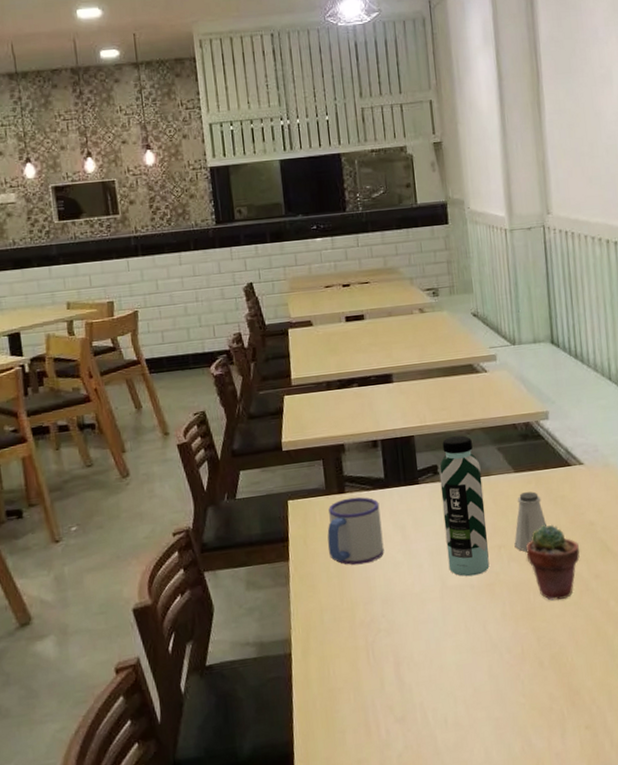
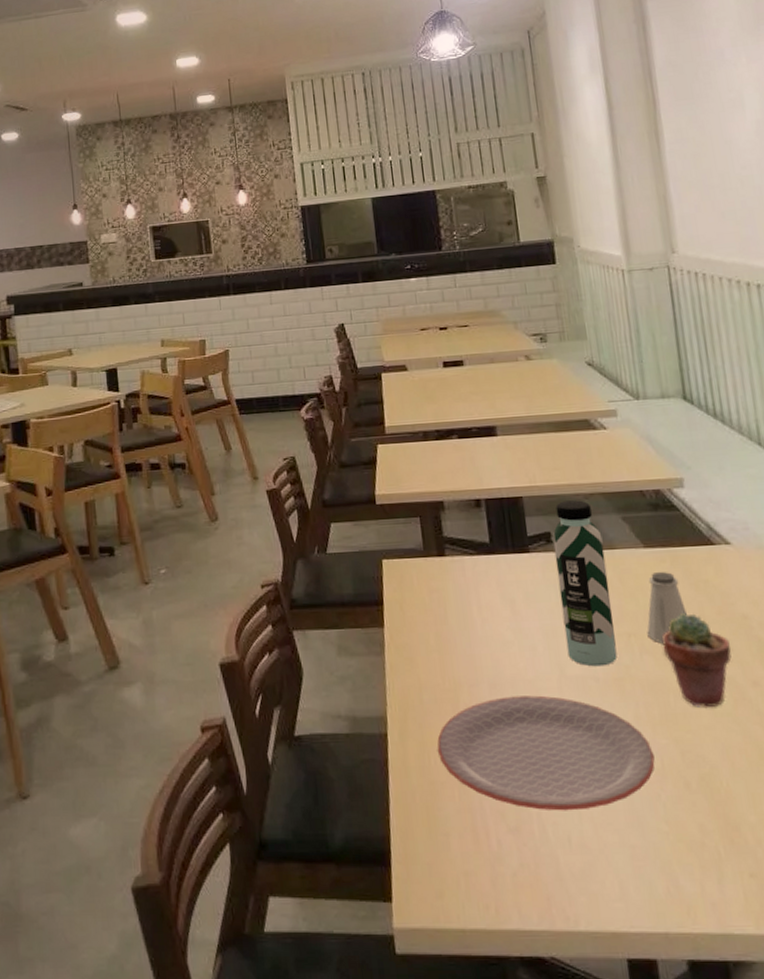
mug: present [327,497,384,565] -> none [426,561,491,640]
plate: none [335,605,517,700] -> present [437,695,655,811]

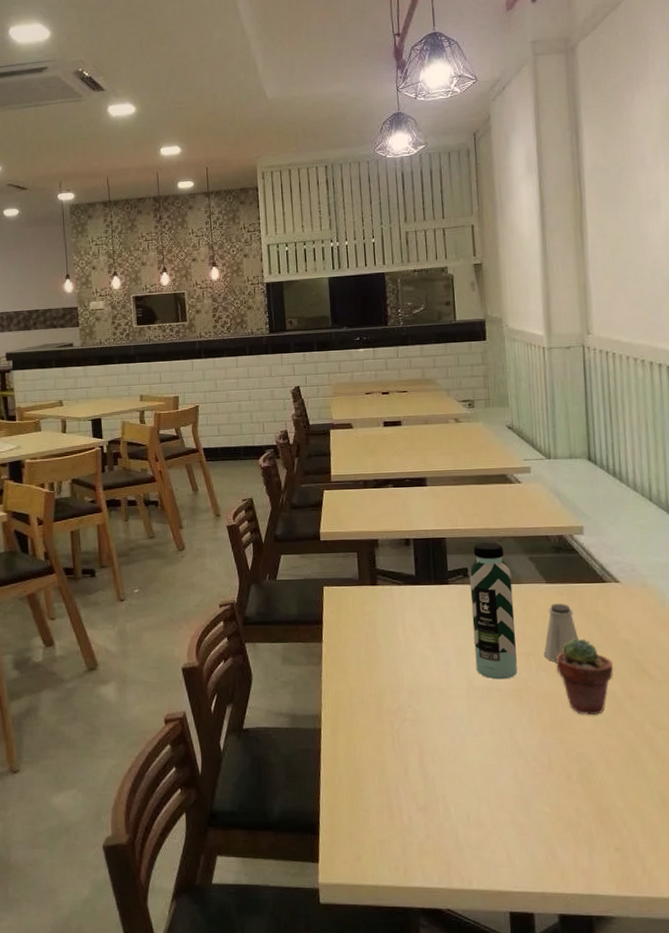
plate: present [437,695,655,811] -> none [362,701,543,795]

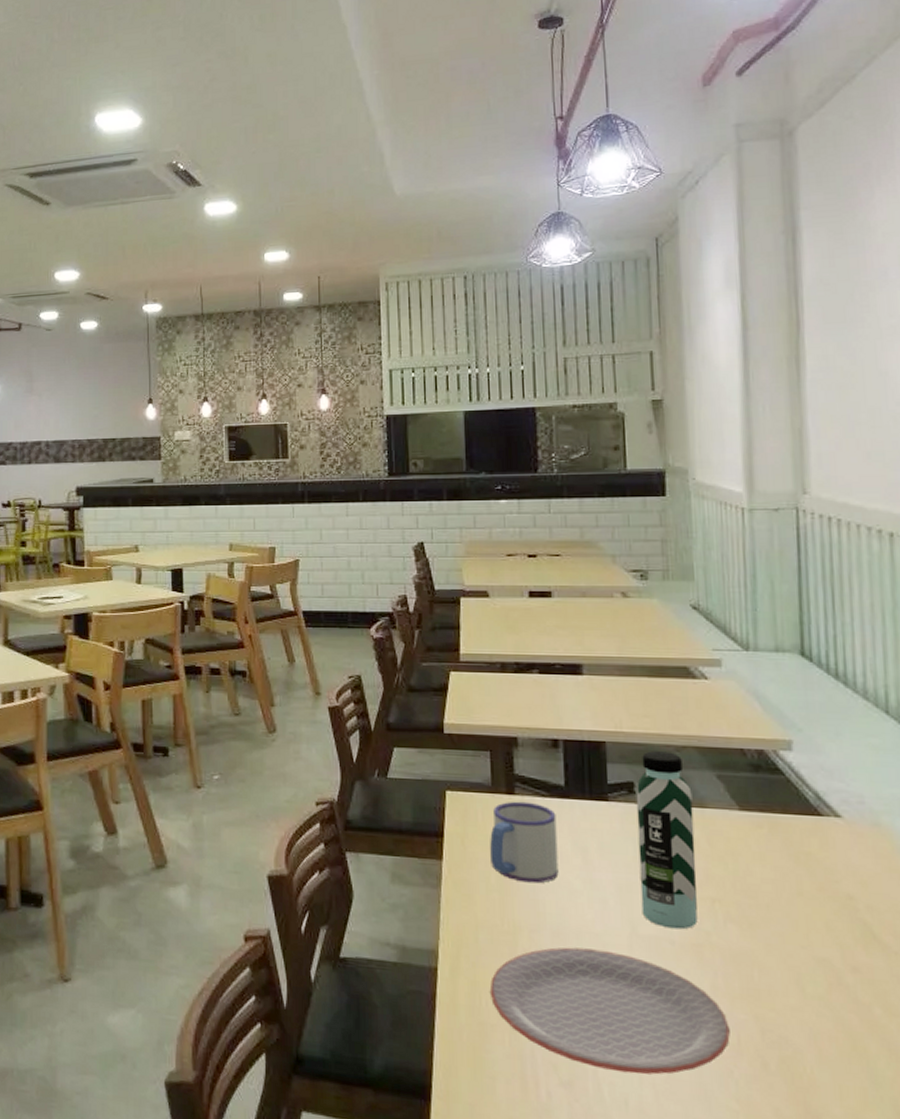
mug: none [359,590,413,654] -> present [490,801,559,884]
plate: none [362,701,543,795] -> present [489,947,730,1075]
saltshaker: present [544,604,579,662] -> none [734,838,784,914]
potted succulent: present [556,637,613,715] -> none [750,884,830,988]

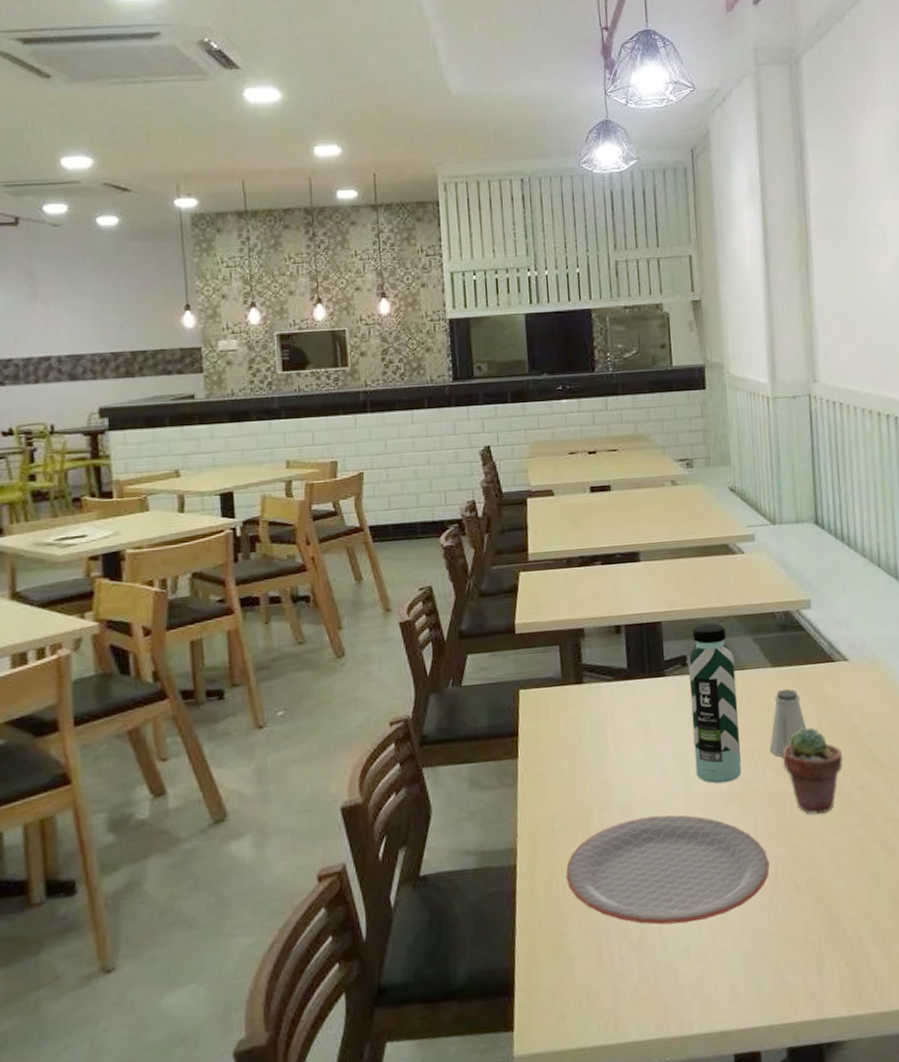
mug: present [490,801,559,884] -> none [561,688,625,766]
saltshaker: none [734,838,784,914] -> present [769,689,807,758]
potted succulent: none [750,884,830,988] -> present [782,726,843,815]

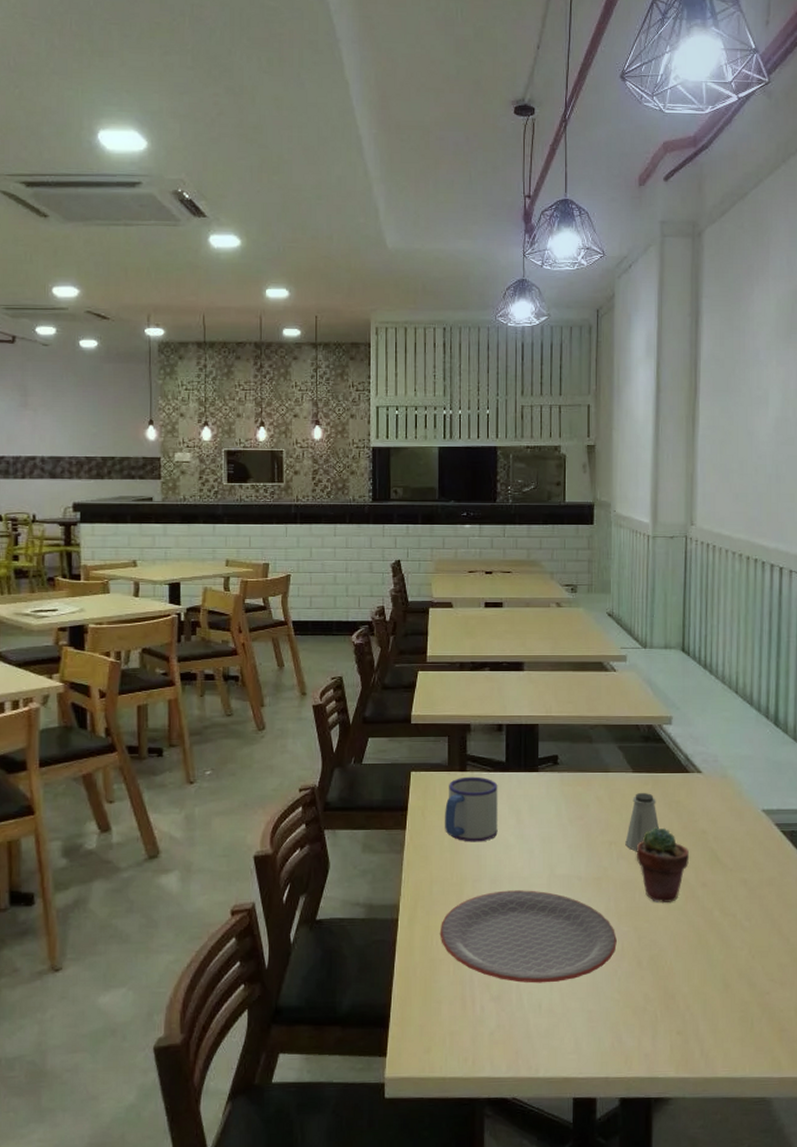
mug: none [561,688,625,766] -> present [445,776,498,842]
water bottle: present [688,623,742,784] -> none [559,730,600,868]

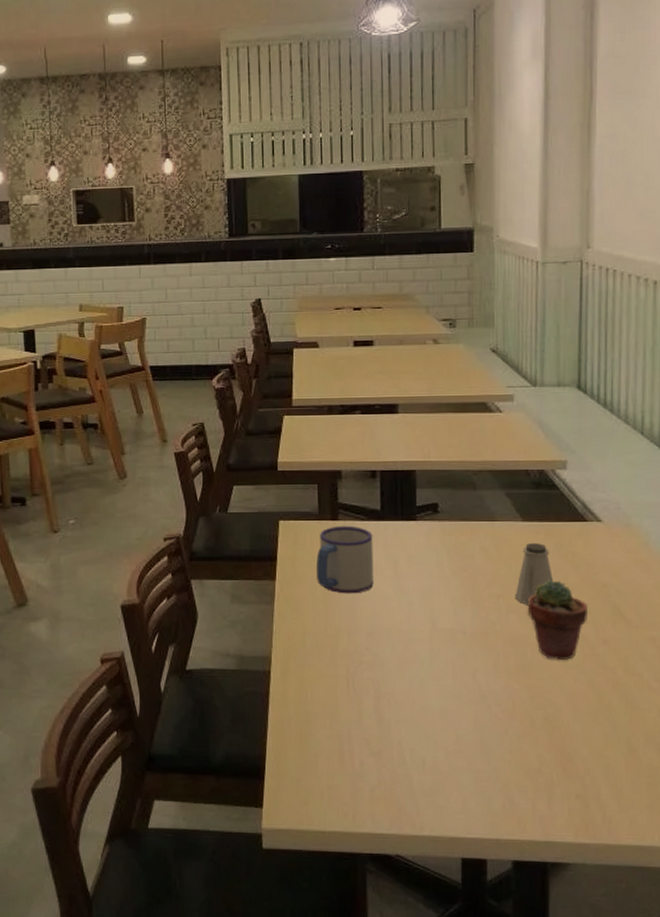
plate: present [439,890,617,983] -> none [314,644,507,740]

